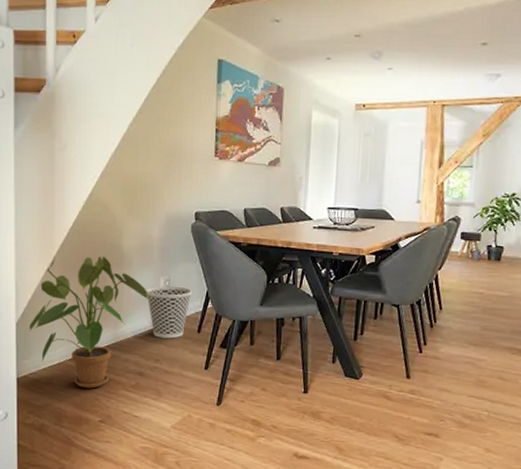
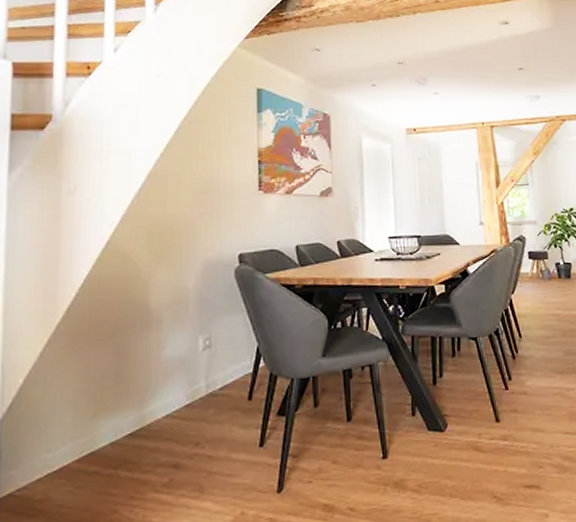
house plant: present [30,257,150,389] -> none [19,318,186,498]
wastebasket: present [146,286,193,339] -> none [180,345,240,414]

